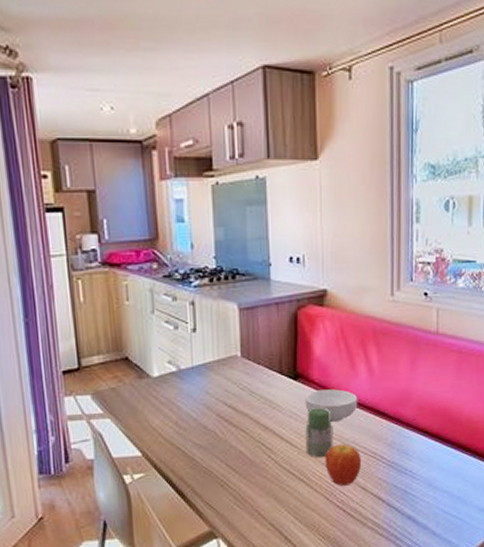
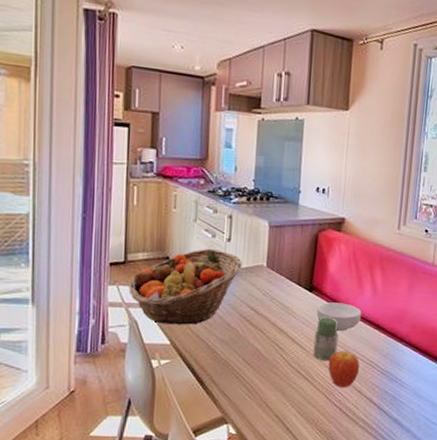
fruit basket: none [87,343,214,434] -> present [128,249,243,325]

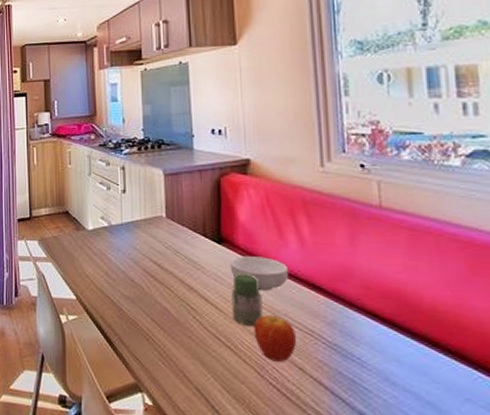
fruit basket: present [128,249,243,325] -> none [35,202,141,280]

